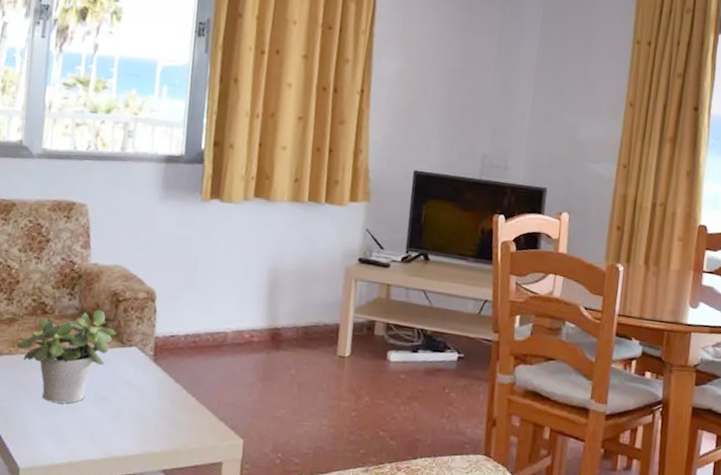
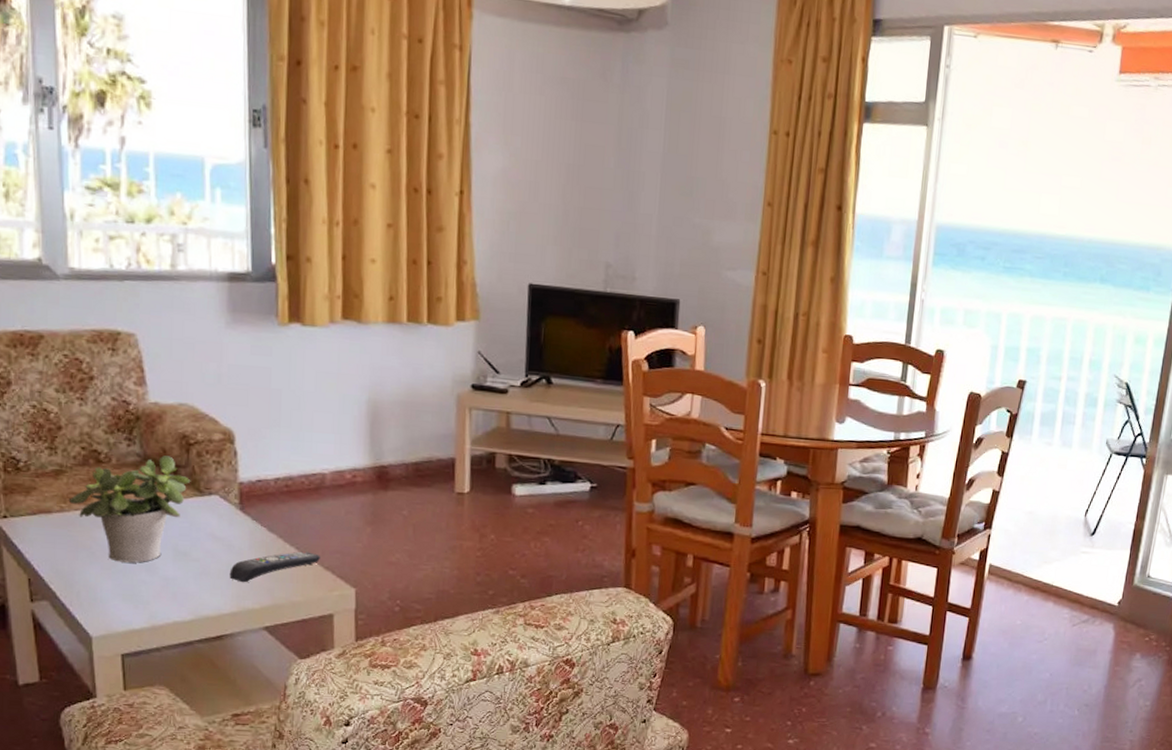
remote control: none [138,402,217,428] -> present [229,551,321,583]

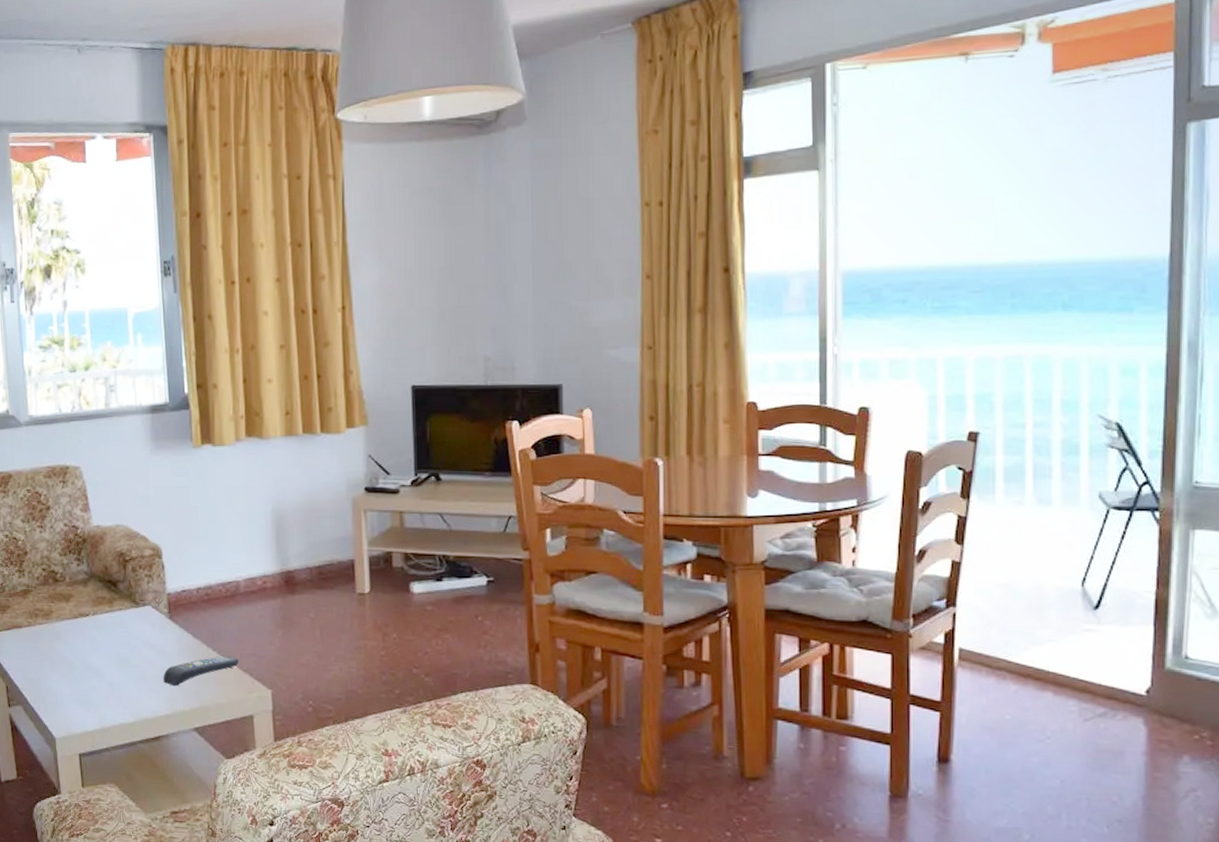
potted plant: present [68,455,191,563] -> none [34,572,128,670]

